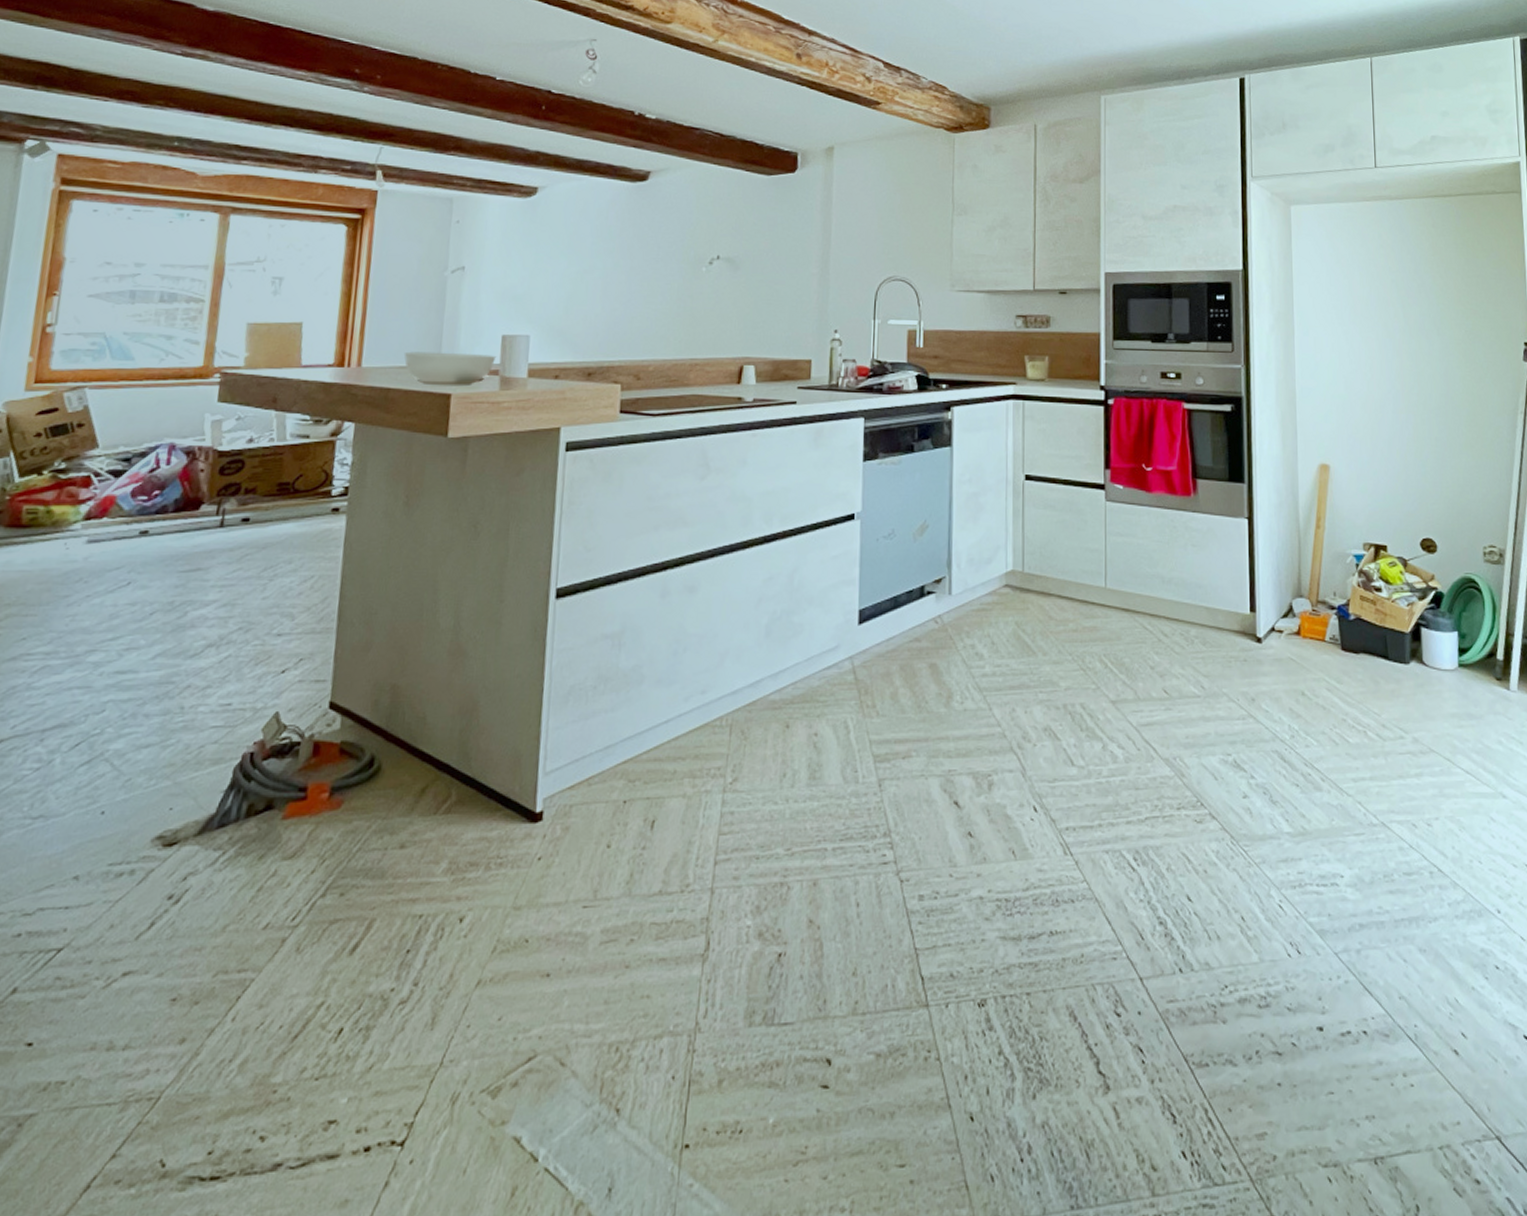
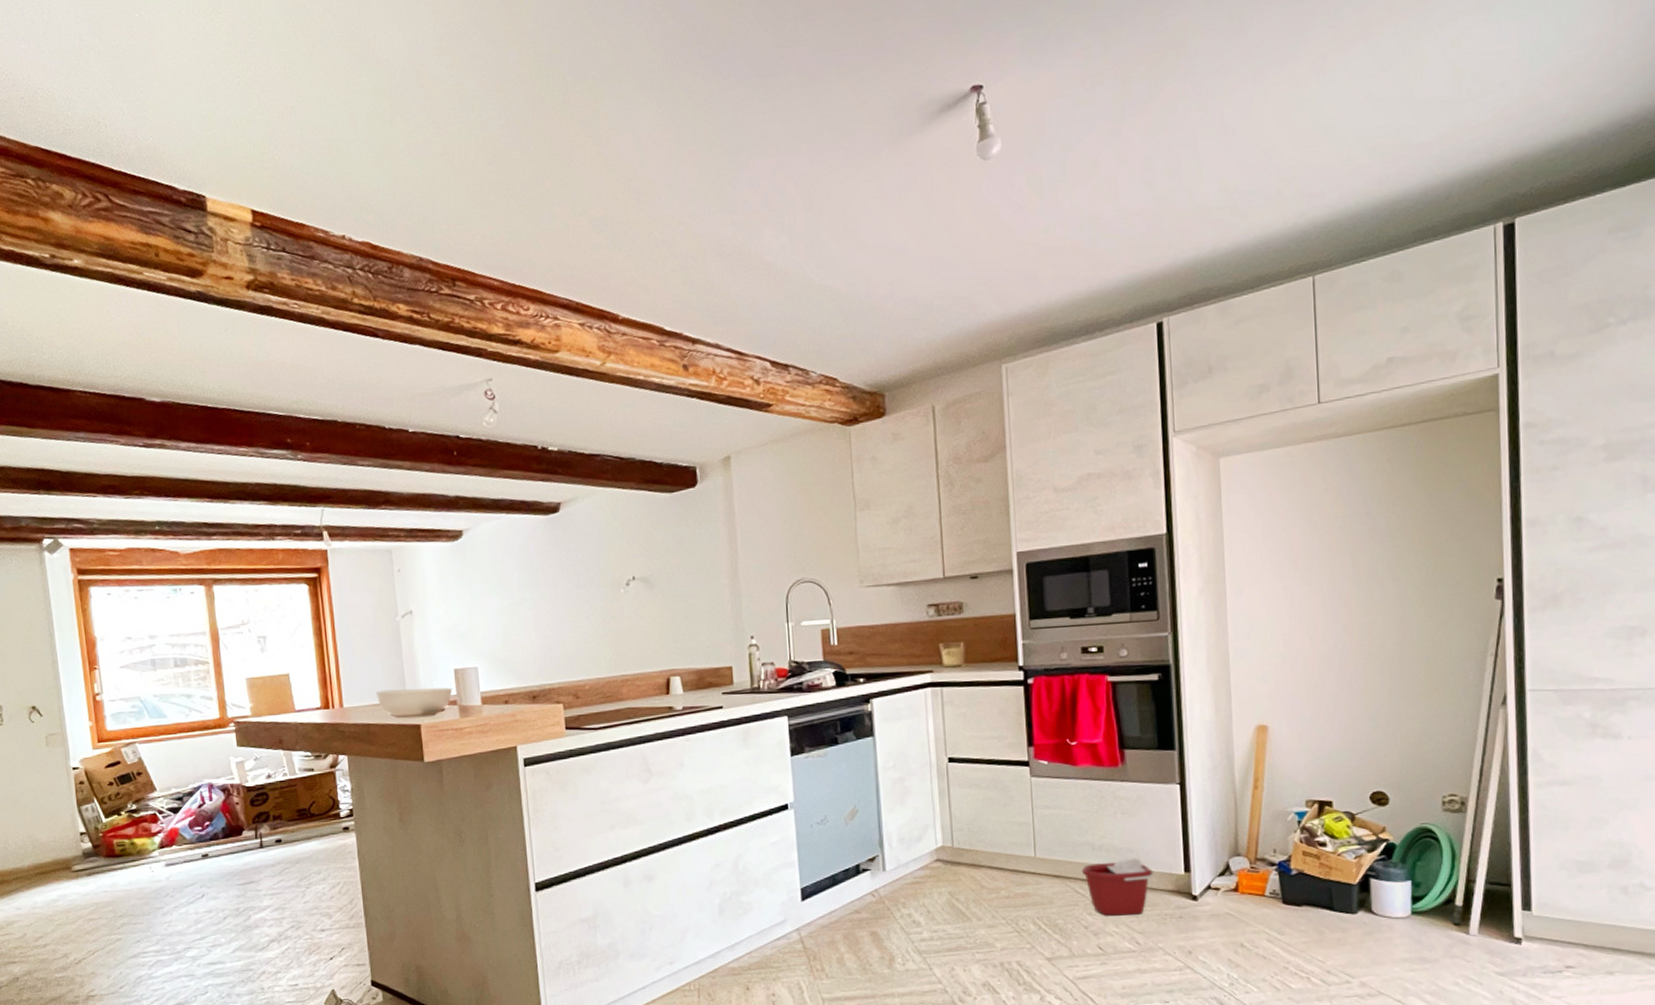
bucket: none [1150,595,1221,656] -> present [1081,859,1155,916]

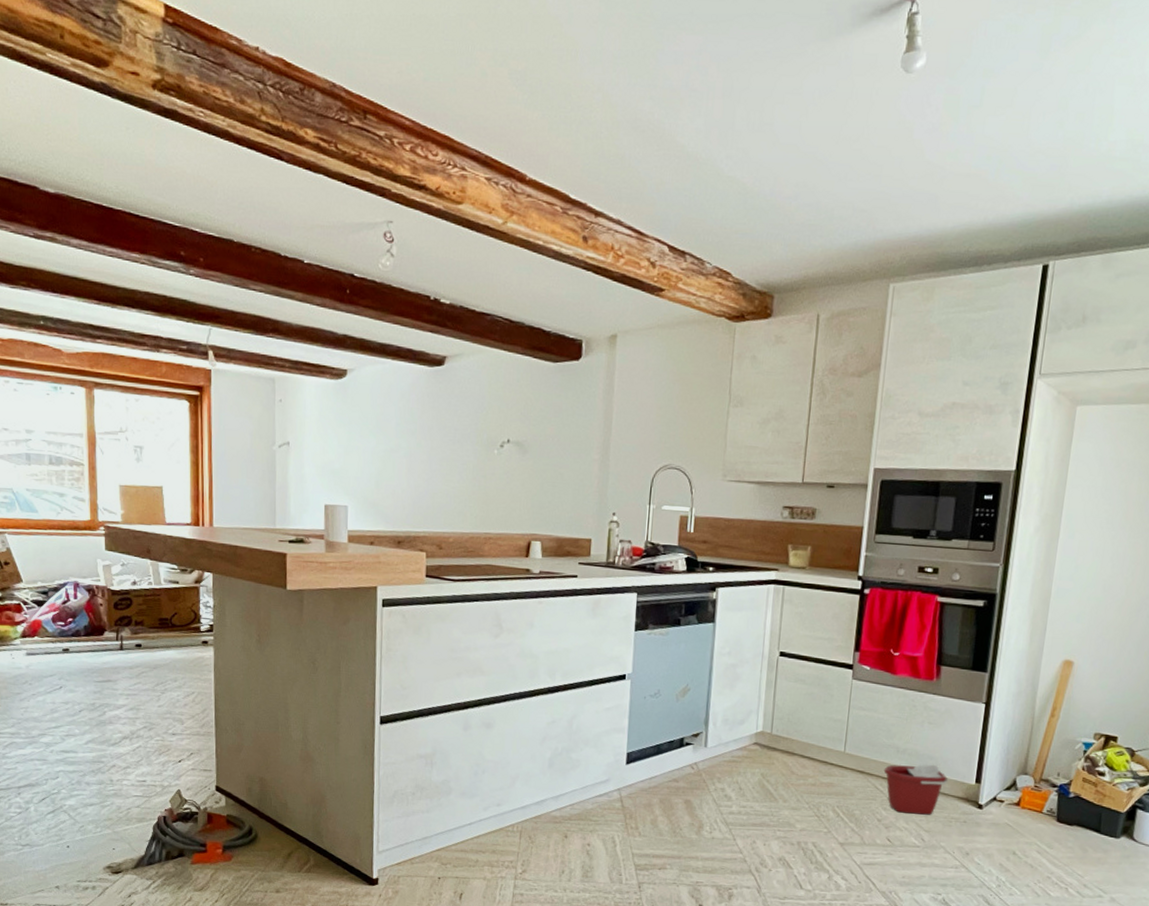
bowl: present [375,687,453,719] -> none [246,515,321,548]

